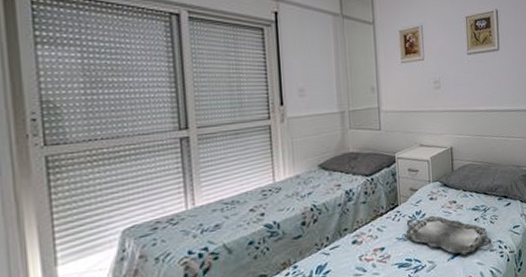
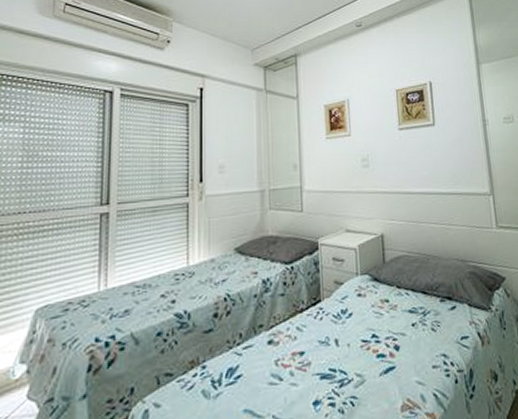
serving tray: present [404,215,492,255] -> none [327,315,434,370]

